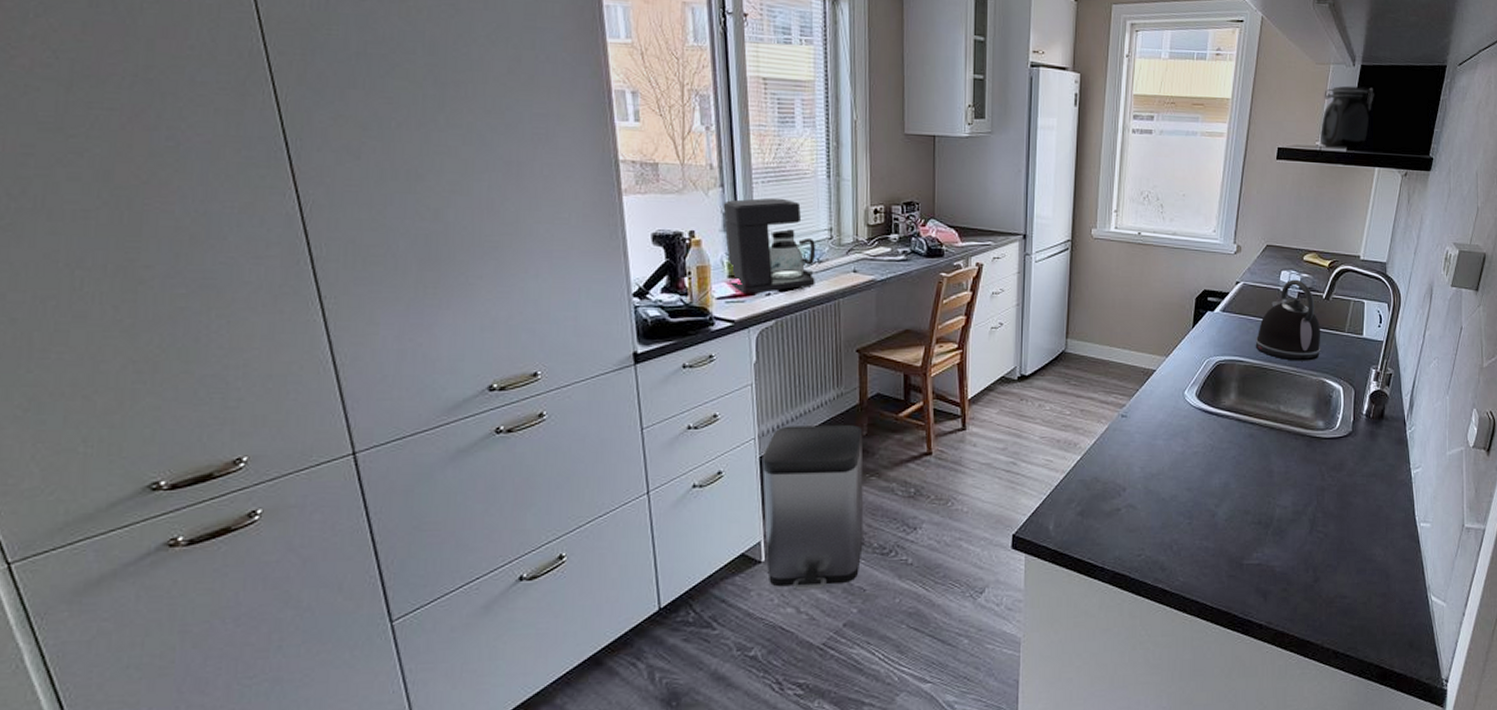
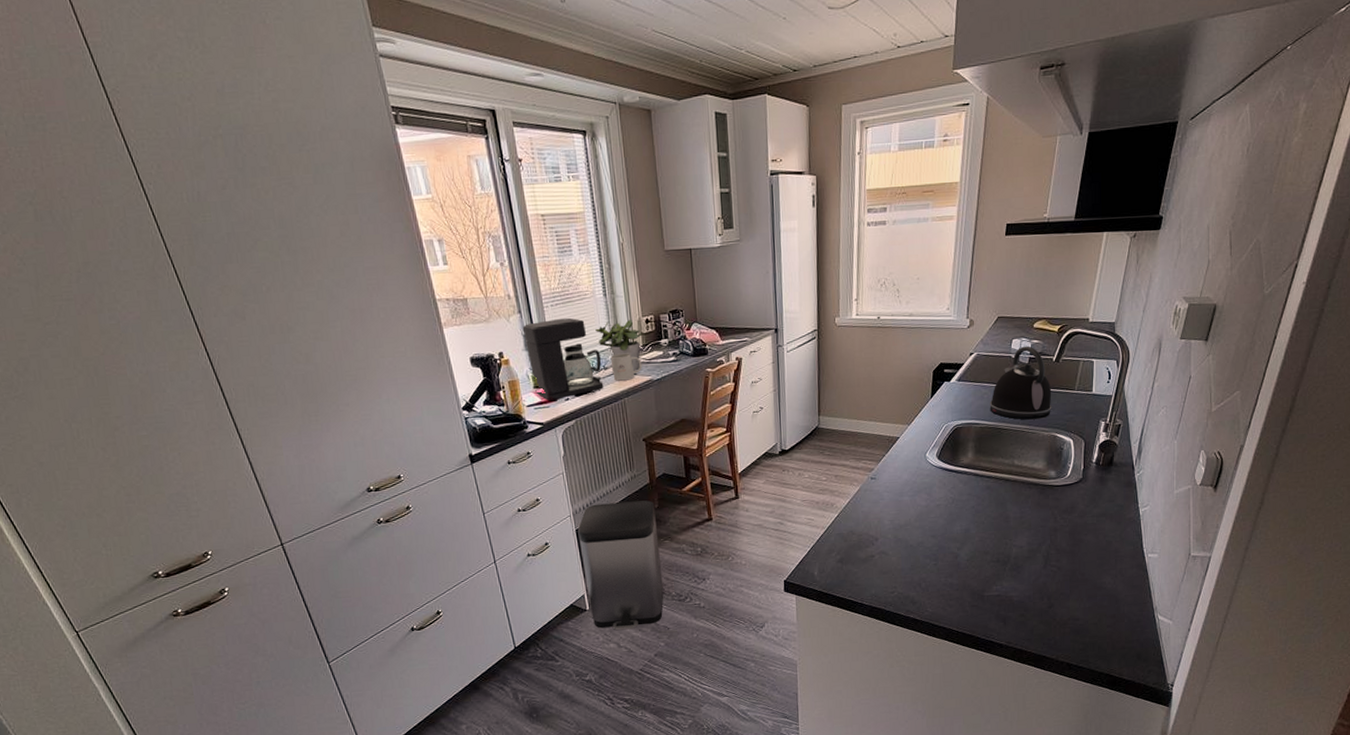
potted plant: none [813,207,868,268] -> present [595,320,642,371]
mug: none [827,245,865,278] -> present [610,353,642,381]
jar: present [1319,85,1375,149] -> none [1047,153,1103,220]

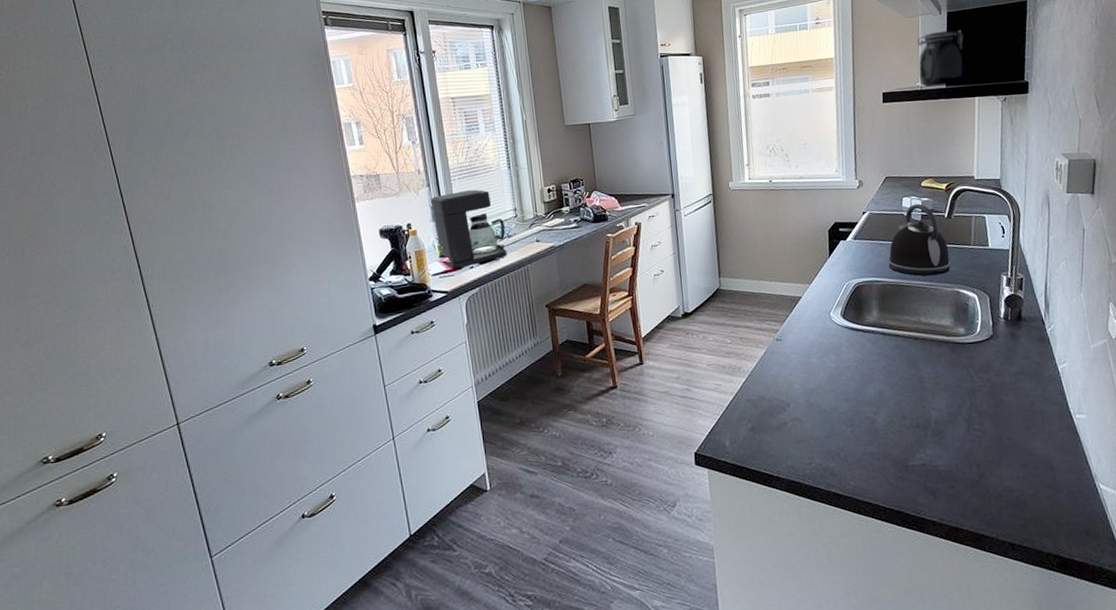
pedal bin: present [577,500,664,631] -> none [479,368,569,514]
potted plant: present [595,320,642,371] -> none [500,190,545,238]
mug: present [610,353,642,381] -> none [514,221,545,248]
jar: none [1047,153,1103,220] -> present [917,29,965,88]

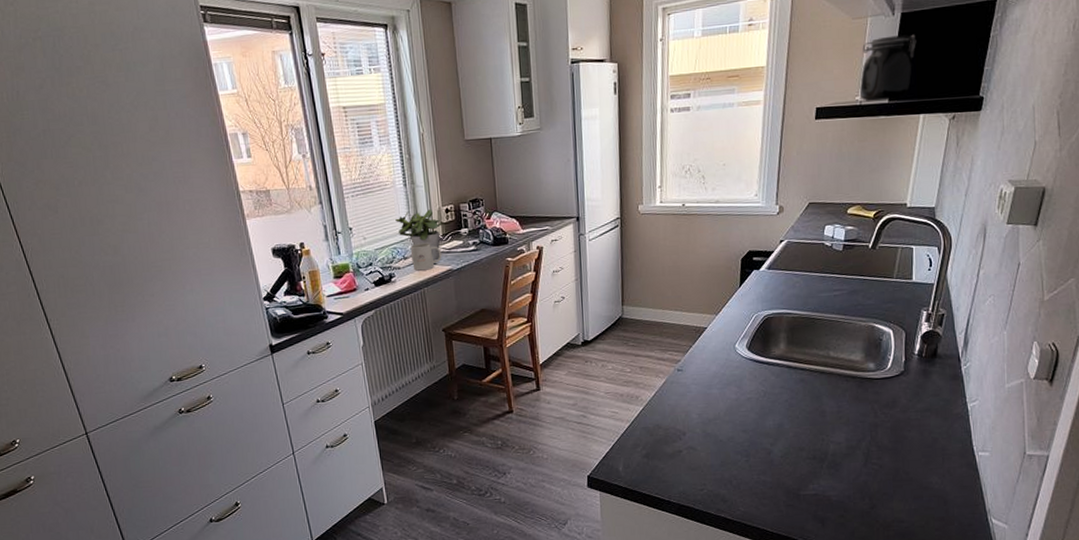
coffee maker: present [430,189,507,269] -> none [323,208,404,291]
potted plant: none [500,190,545,238] -> present [395,209,442,261]
mug: none [514,221,545,248] -> present [410,242,442,271]
kettle: present [888,203,951,276] -> none [802,232,869,310]

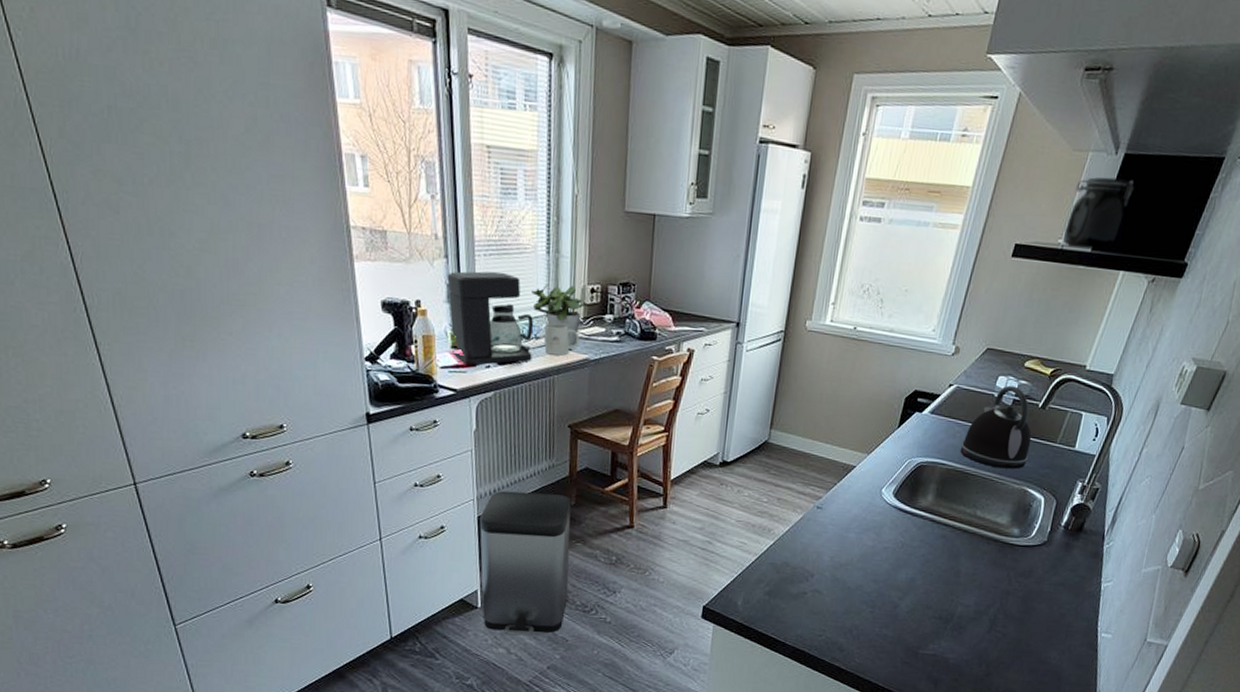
coffee maker: none [323,208,404,291] -> present [447,271,534,366]
pedal bin: none [376,392,463,526] -> present [479,490,571,636]
kettle: none [802,232,869,310] -> present [960,385,1032,469]

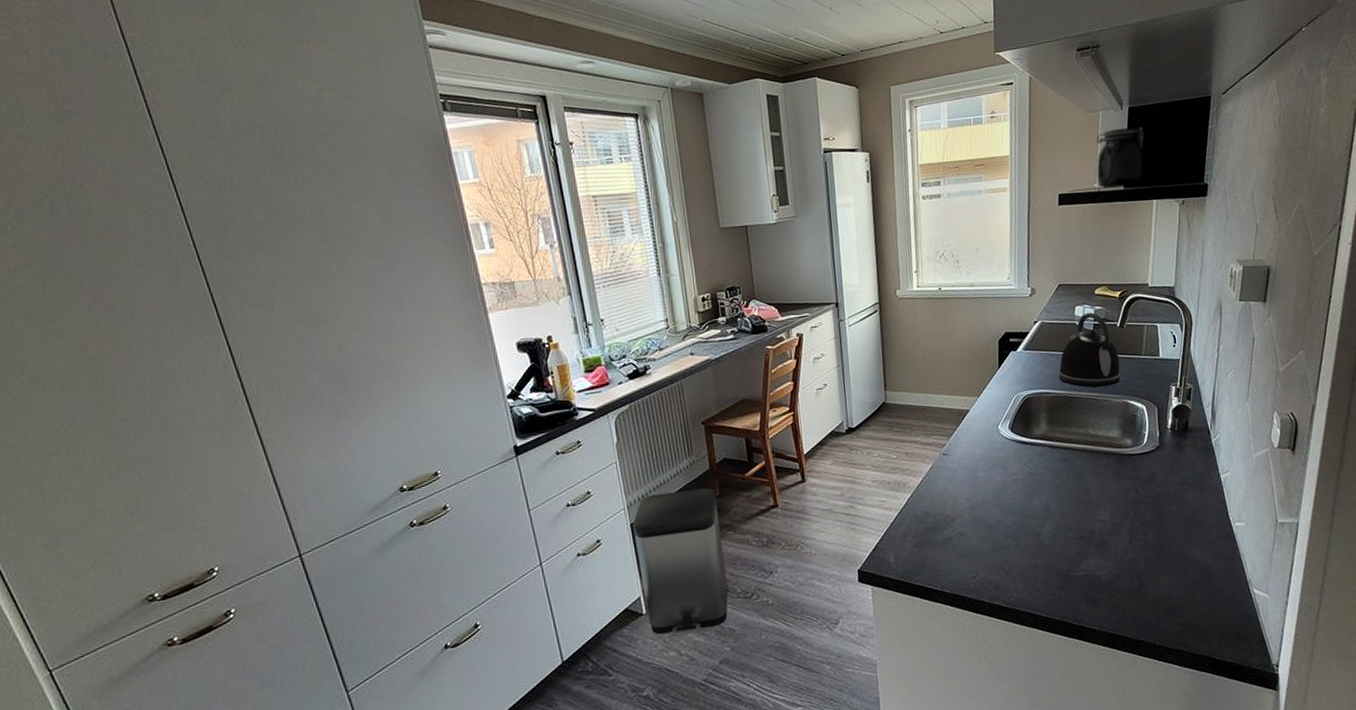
coffee maker: present [447,271,534,366] -> none [572,298,659,385]
potted plant: present [531,284,585,346] -> none [650,298,699,351]
mug: present [543,323,580,356] -> none [666,332,699,362]

